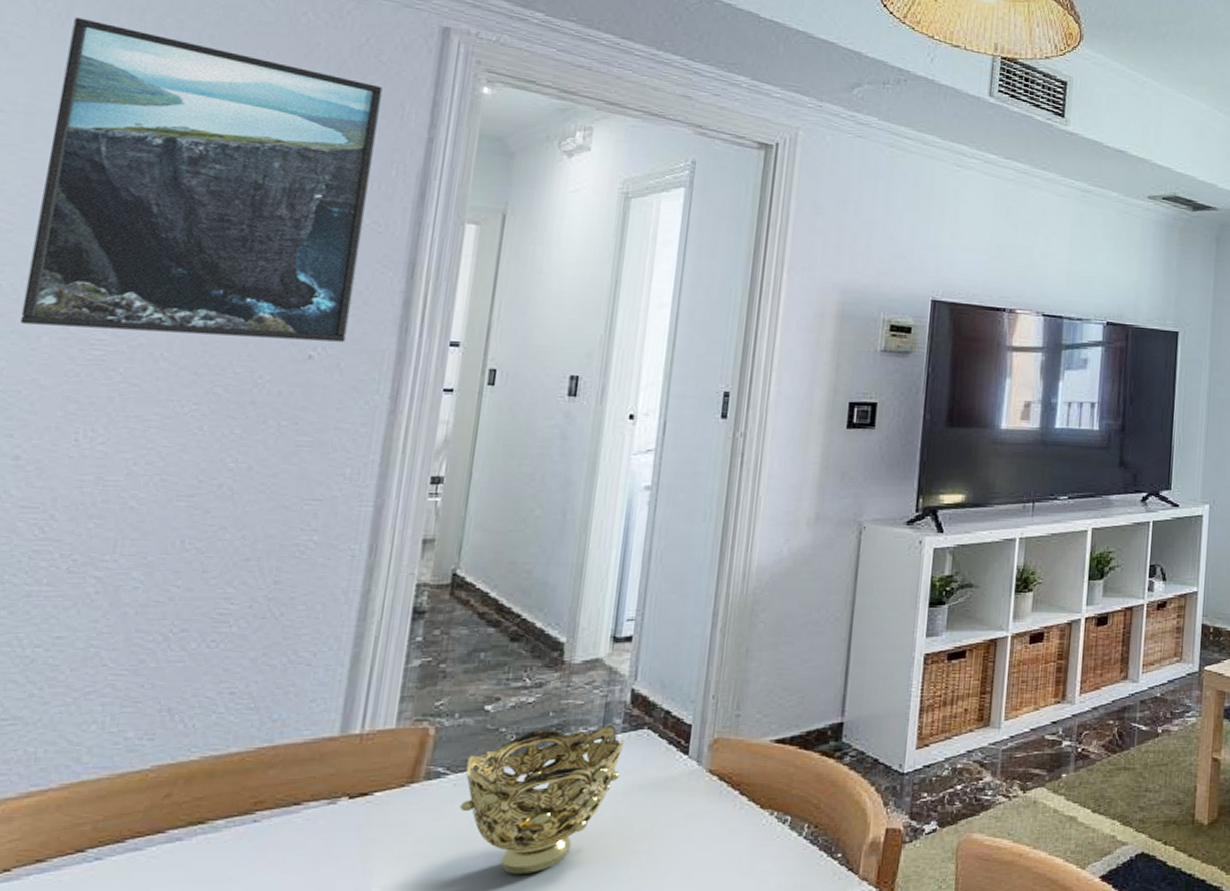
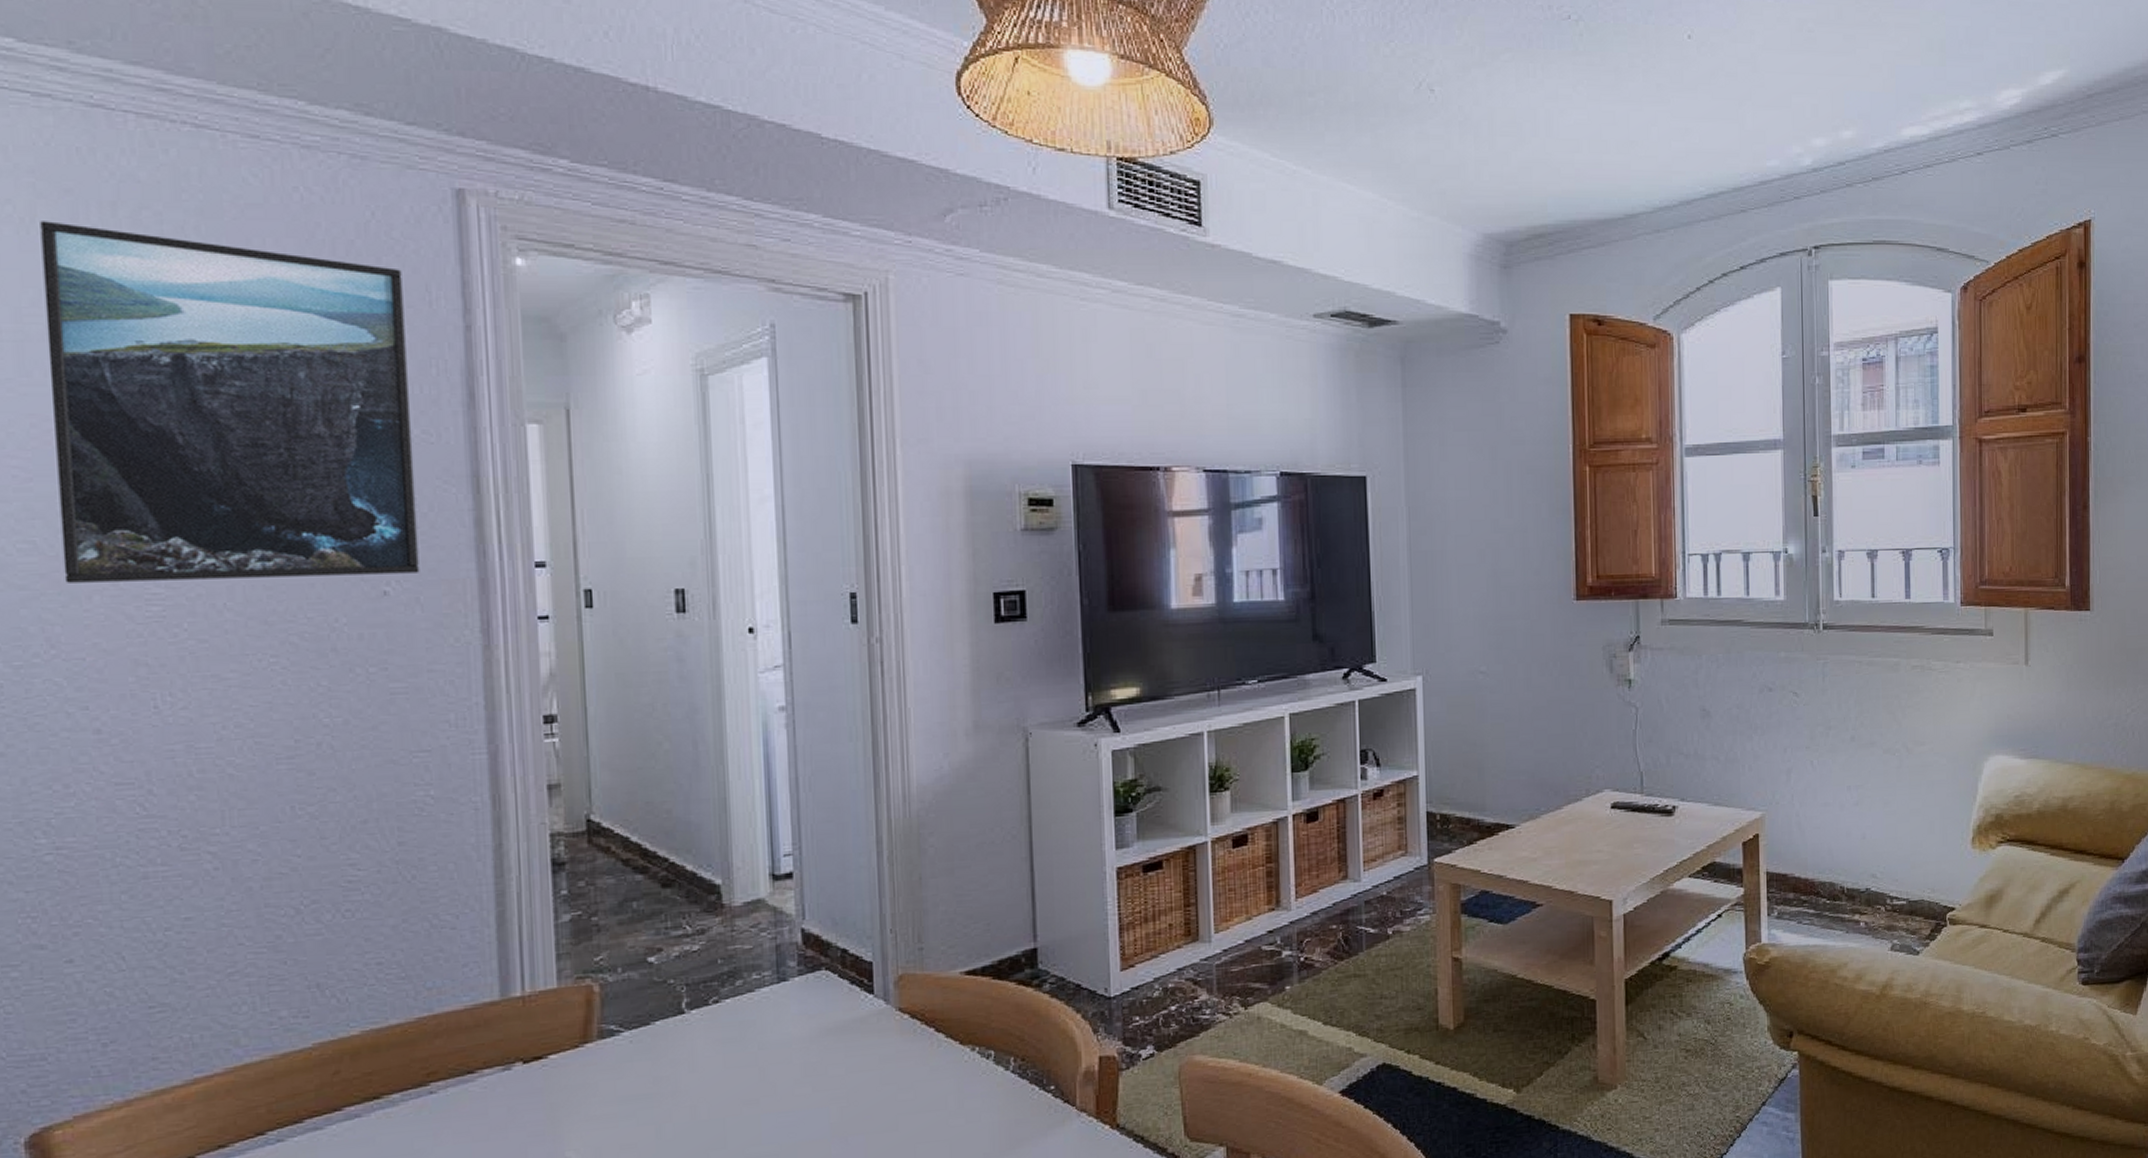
decorative bowl: present [460,725,625,874] -> none [638,969,803,1129]

